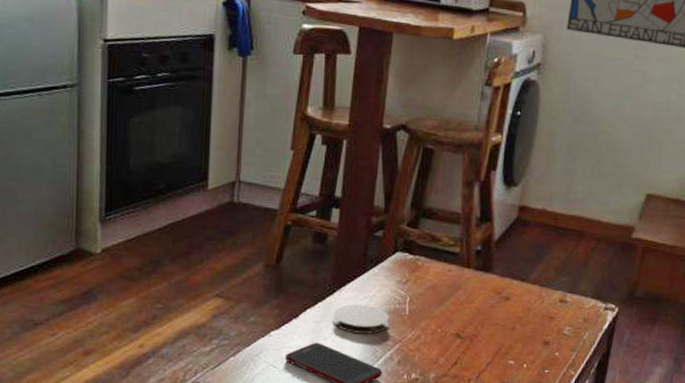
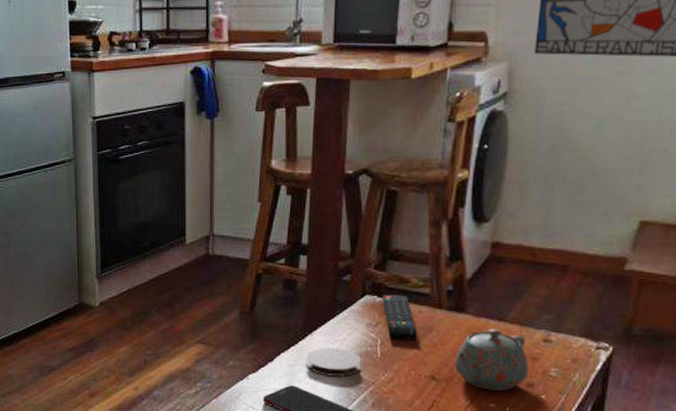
remote control: none [413,252,445,298] -> present [382,295,417,340]
teapot: none [479,289,546,348] -> present [454,329,529,391]

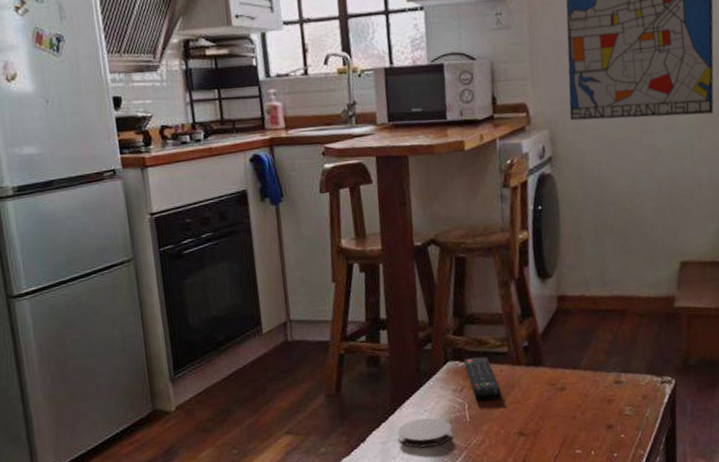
teapot: present [454,329,529,391] -> none [539,377,607,438]

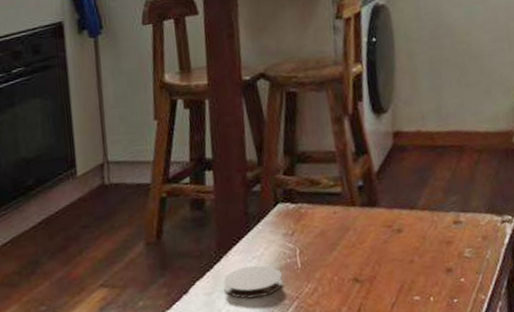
remote control: present [464,356,501,401] -> none [295,197,335,246]

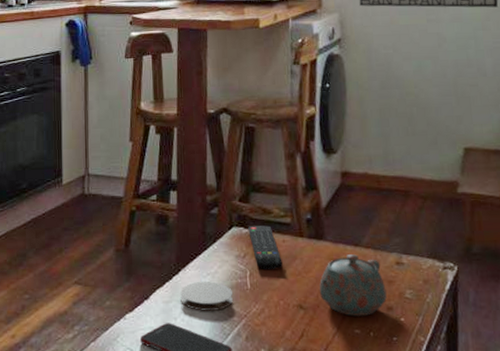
remote control: none [295,197,335,246] -> present [248,225,283,270]
teapot: none [375,218,446,283] -> present [319,254,387,316]

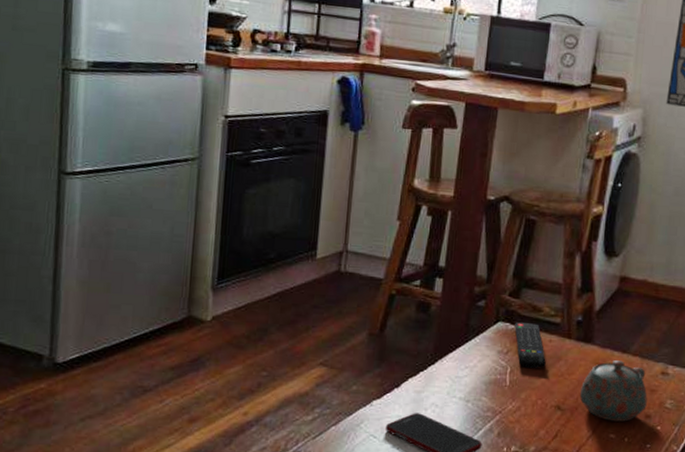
coaster: present [180,281,233,311] -> none [434,374,490,405]

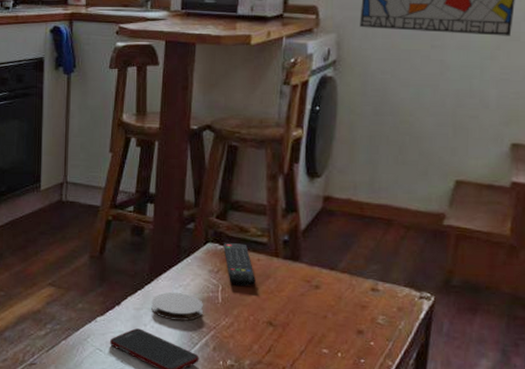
coaster: none [434,374,490,405] -> present [151,292,203,321]
teapot: present [579,360,647,422] -> none [290,277,358,337]

